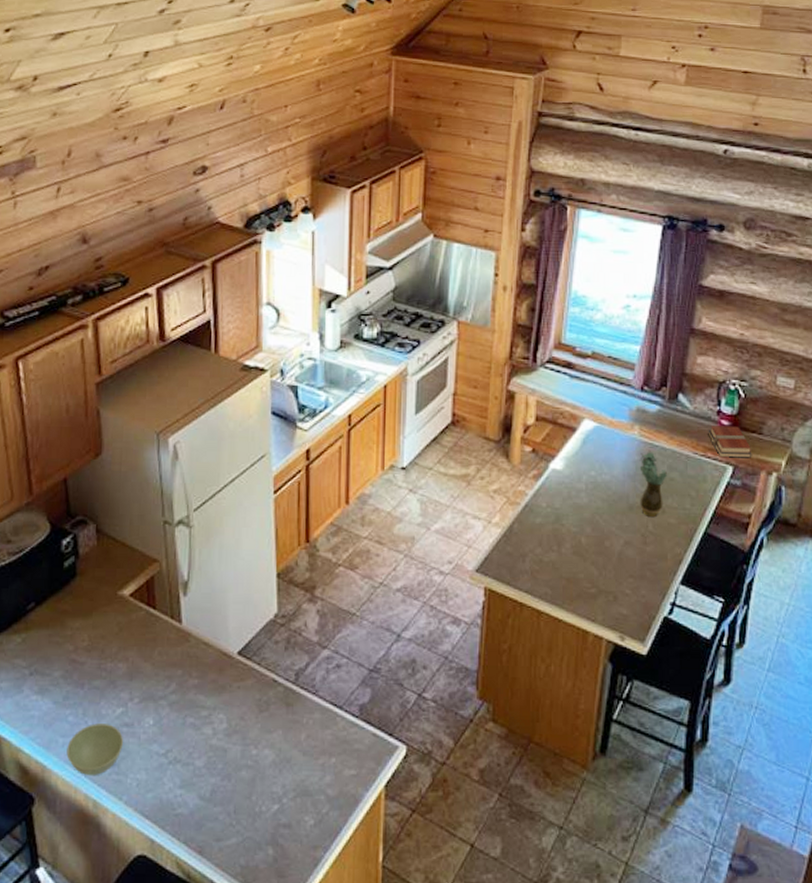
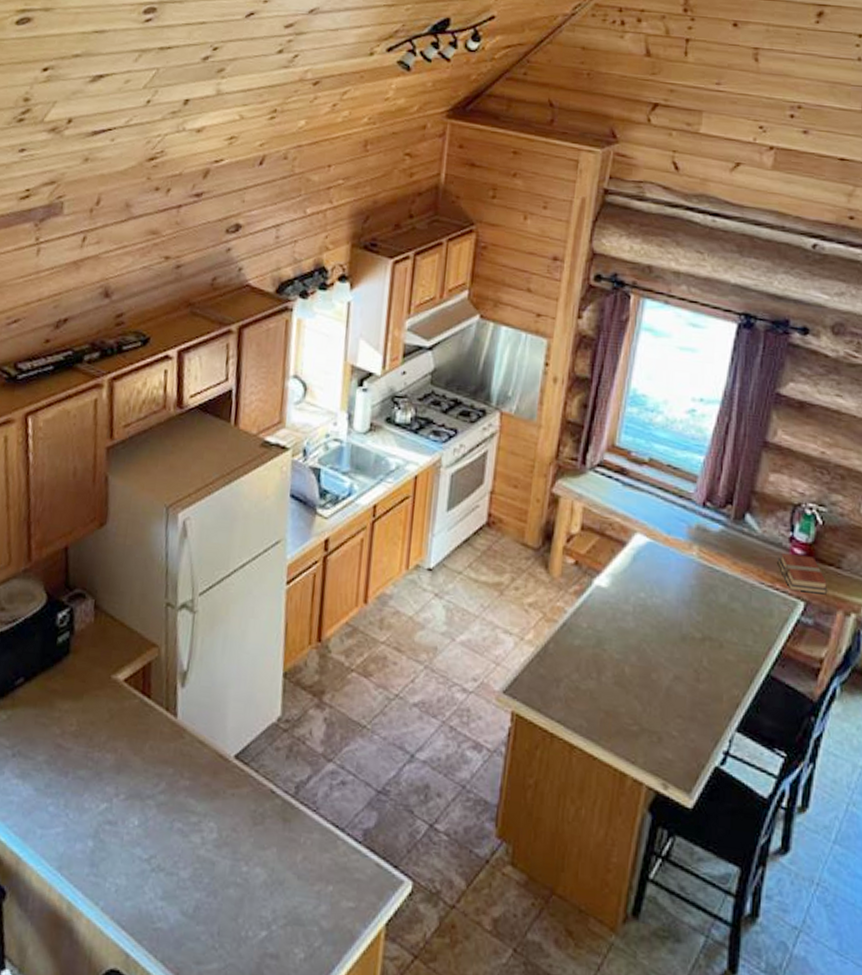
bowl: present [66,723,123,775] -> none [43,817,105,875]
vase: present [639,449,667,518] -> none [694,574,727,652]

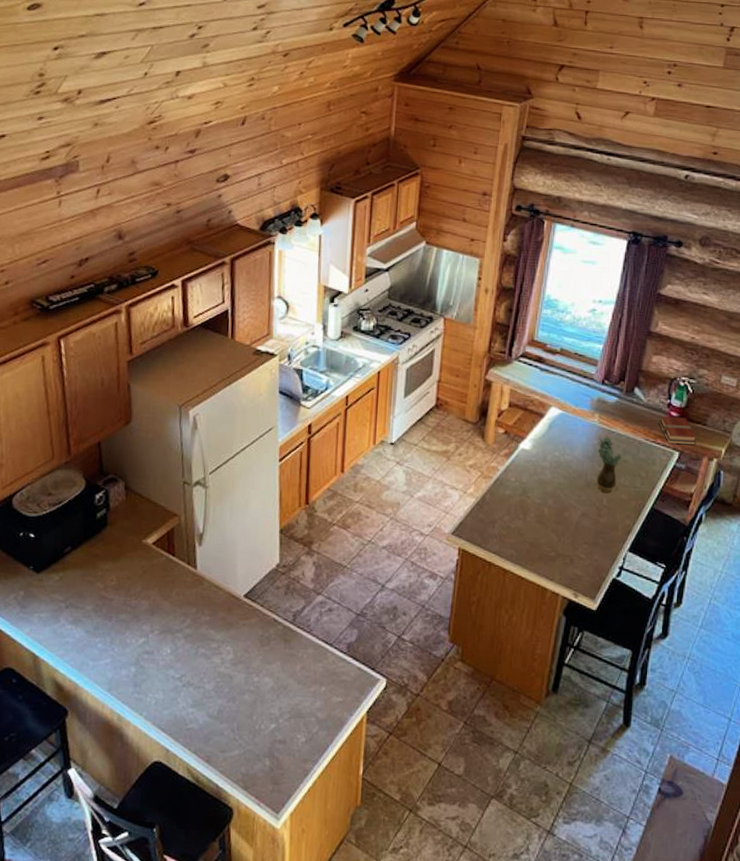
vase: none [694,574,727,652] -> present [596,435,621,494]

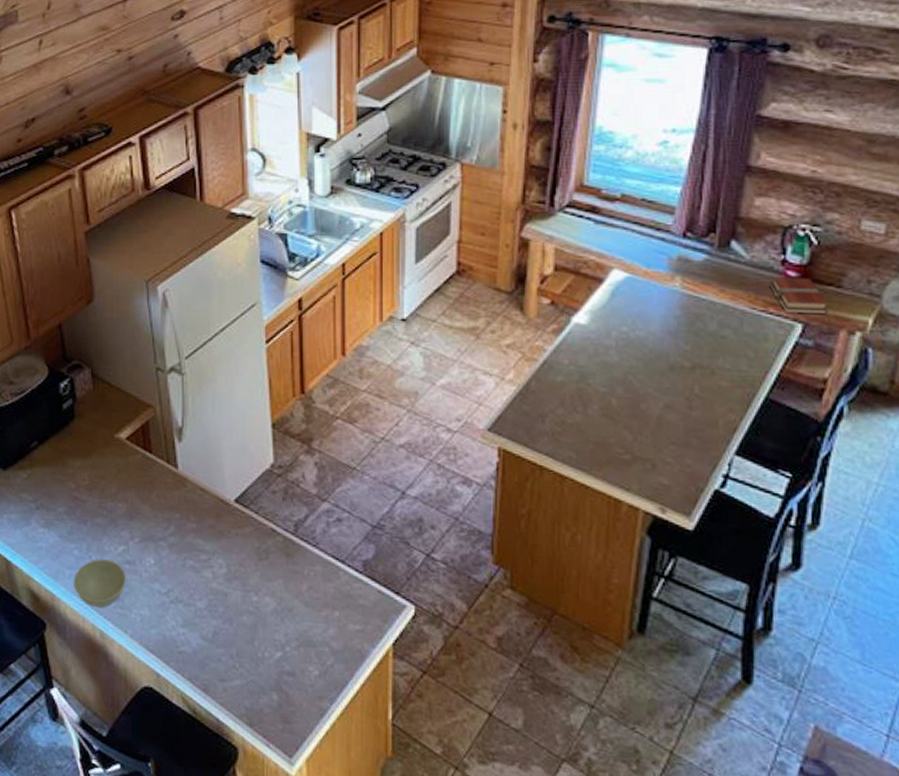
bowl: none [96,650,144,694] -> present [73,559,126,608]
vase: present [596,435,621,494] -> none [682,303,717,380]

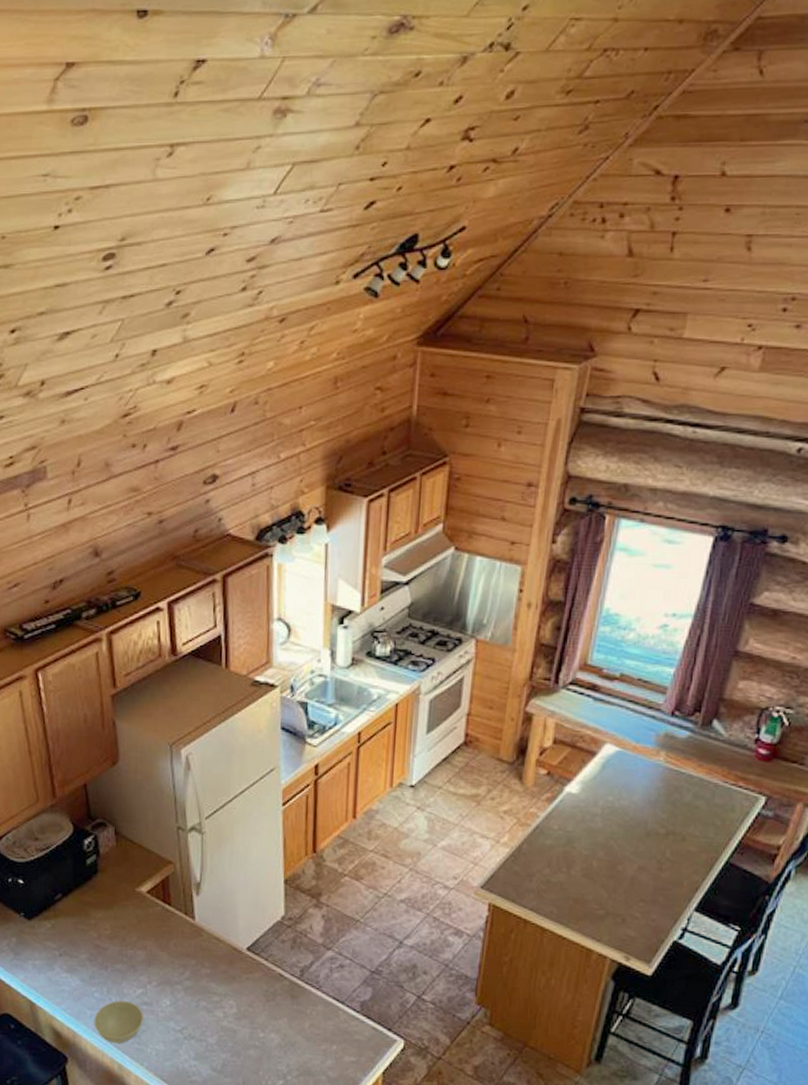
books: present [769,277,828,315] -> none [742,754,790,789]

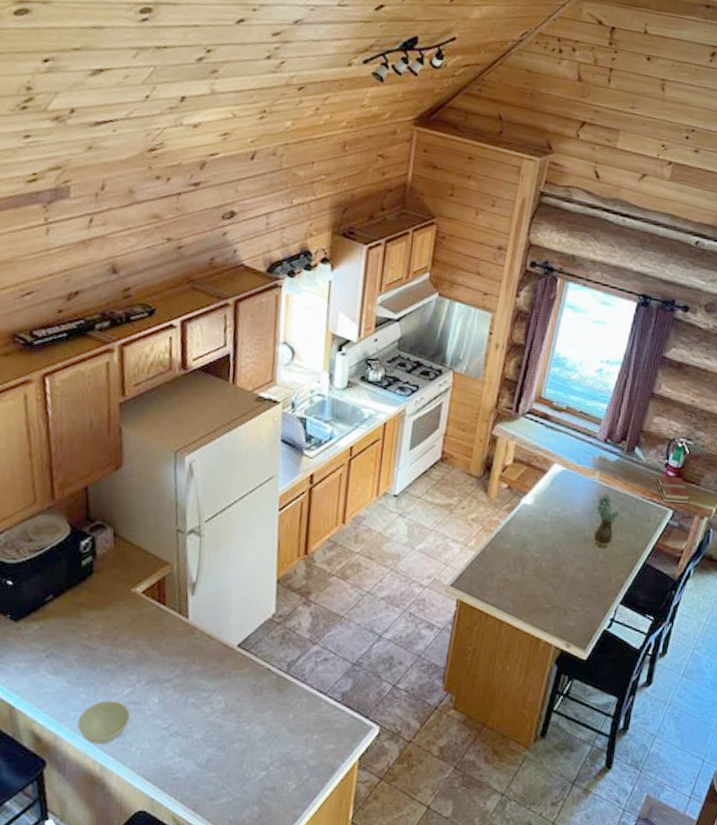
vase: none [658,776,692,845] -> present [593,492,619,549]
books: none [742,754,790,789] -> present [656,475,690,505]

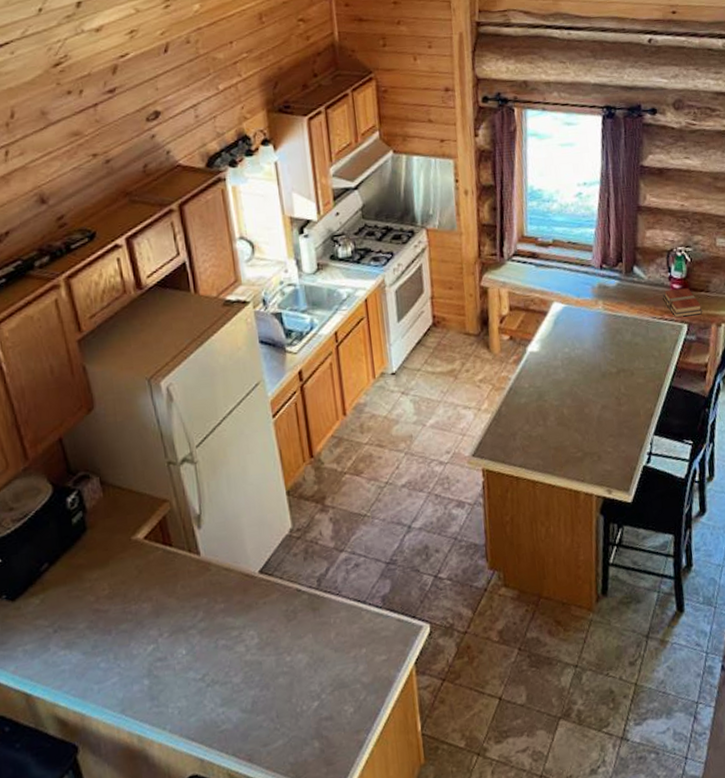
bowl: present [77,701,130,744] -> none [103,662,159,715]
vase: present [593,492,619,549] -> none [606,320,632,381]

